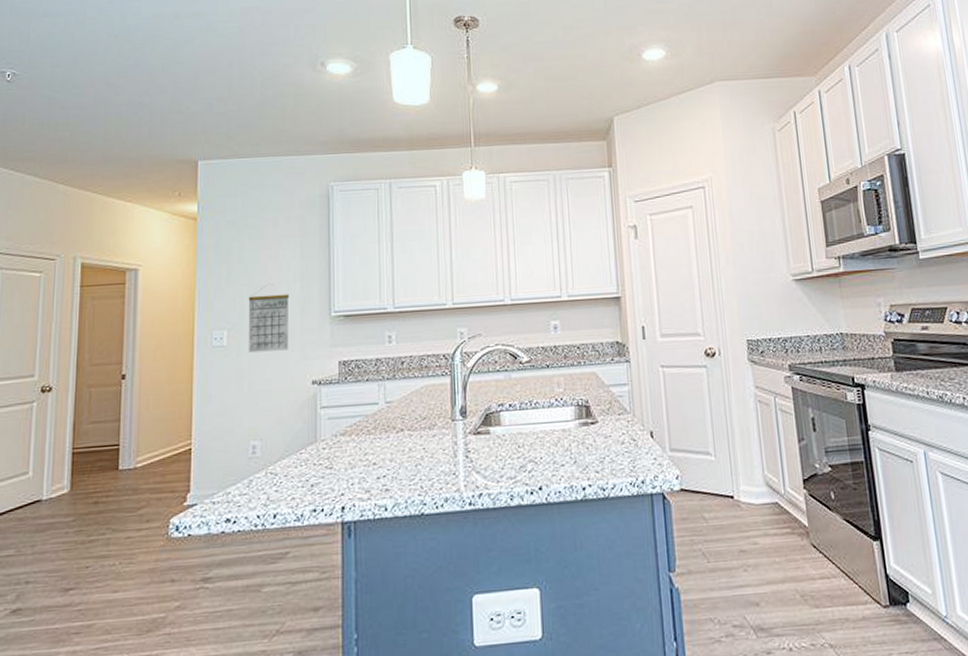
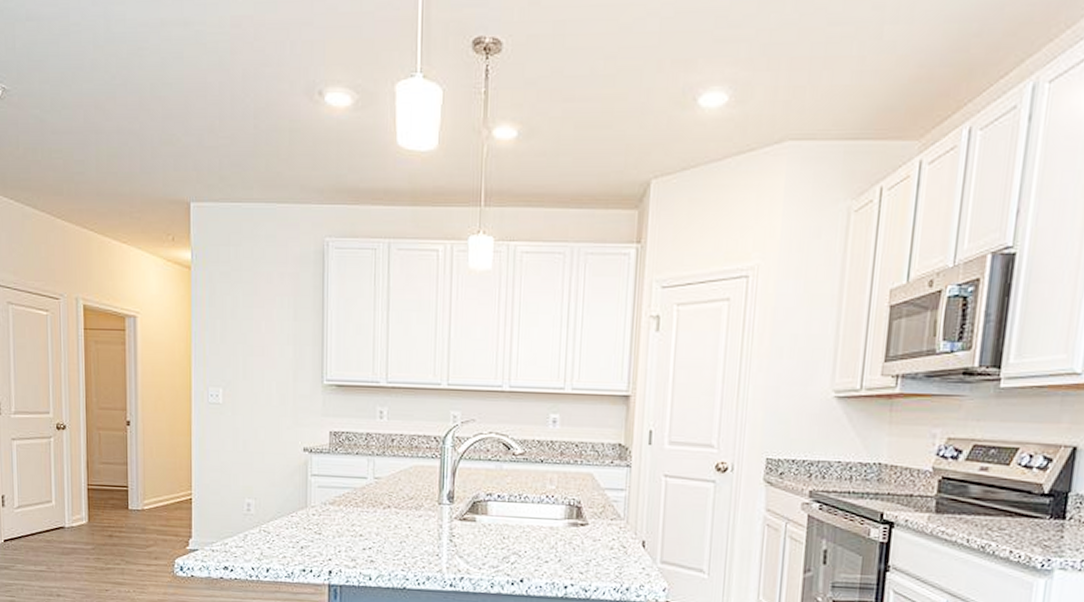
calendar: present [248,285,290,353] -> none [242,345,283,414]

